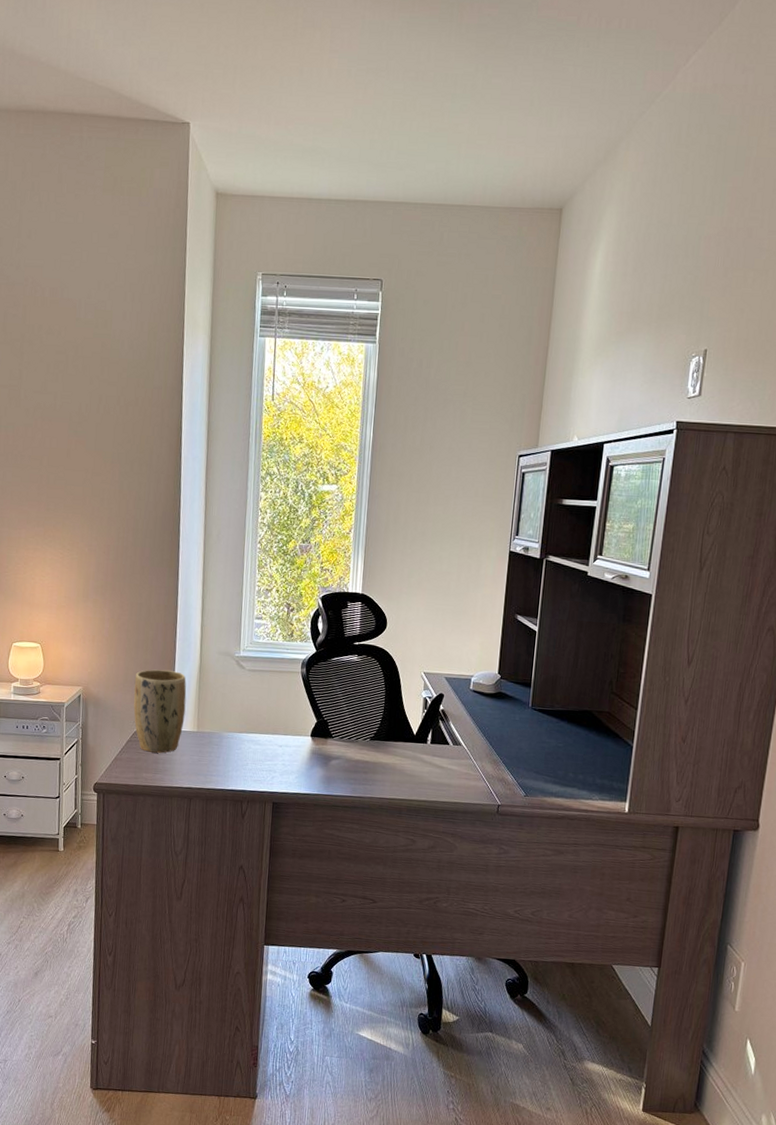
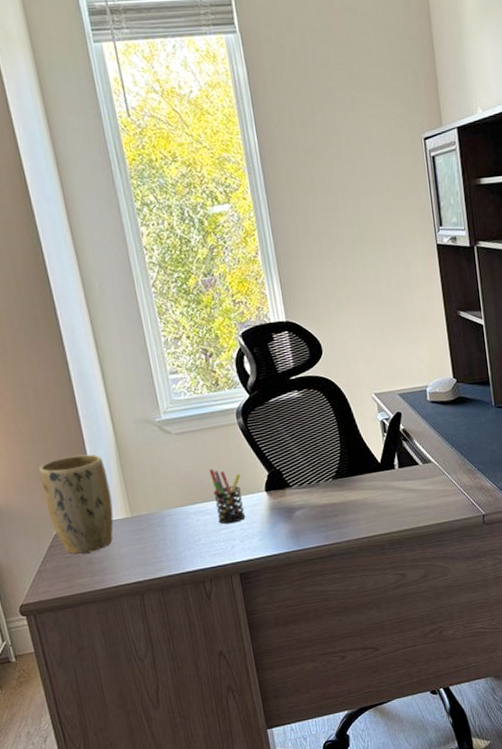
pen holder: none [265,706,294,758] -> present [208,468,246,525]

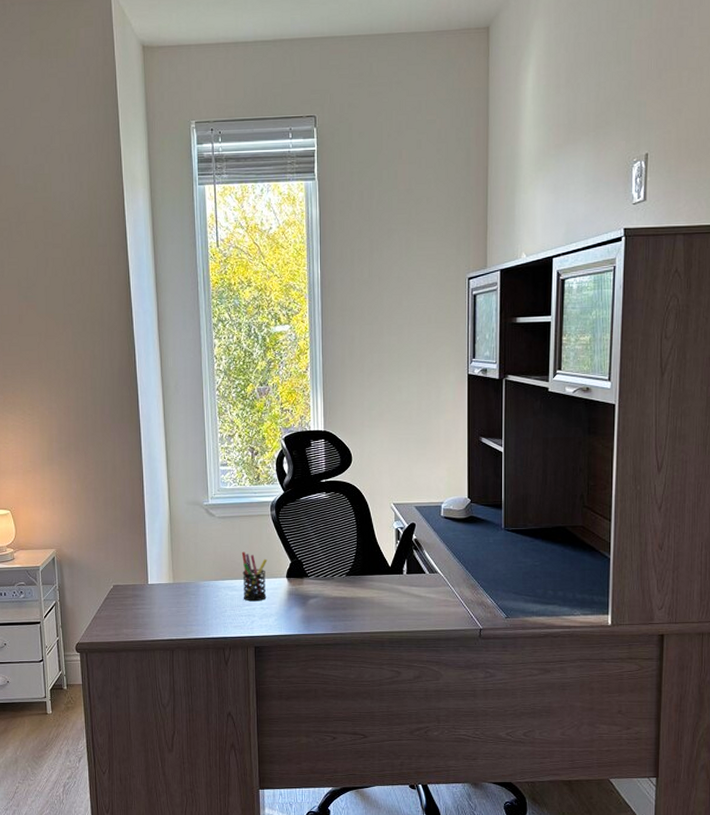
plant pot: present [38,454,114,554] -> none [106,525,160,608]

